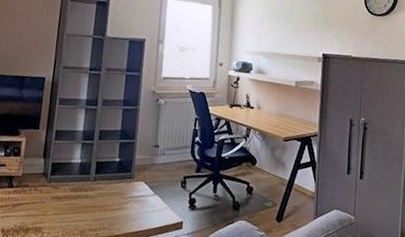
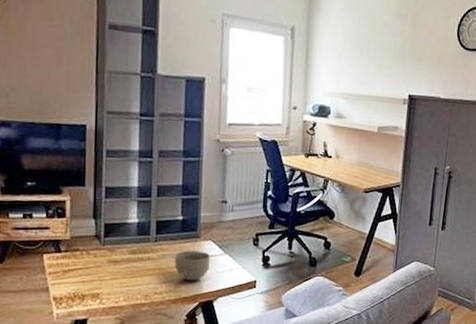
bowl: none [109,189,143,220] -> present [174,250,211,281]

